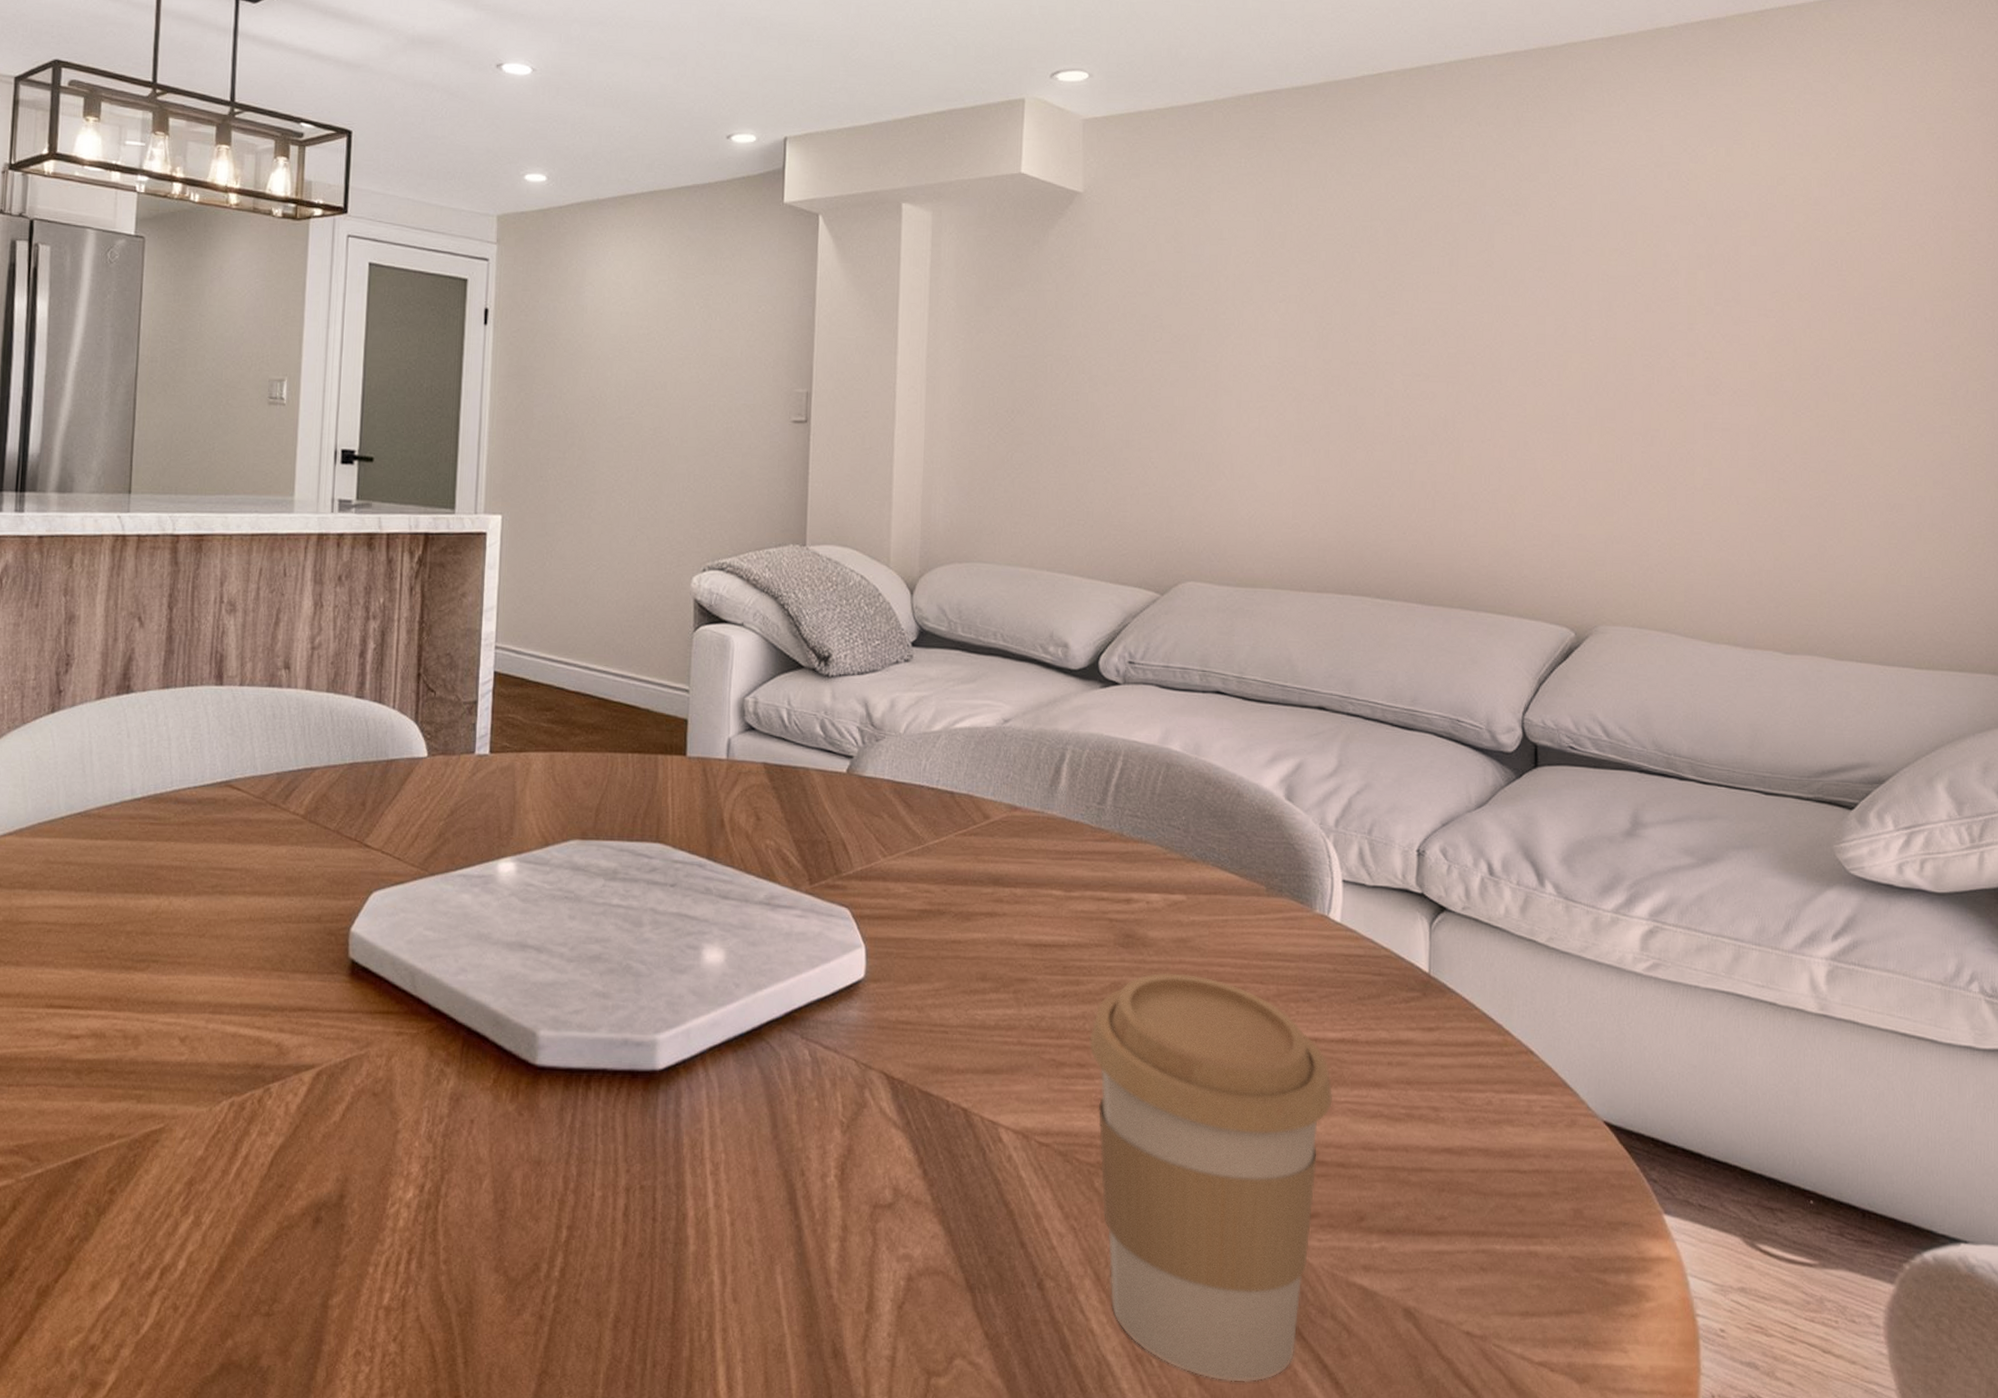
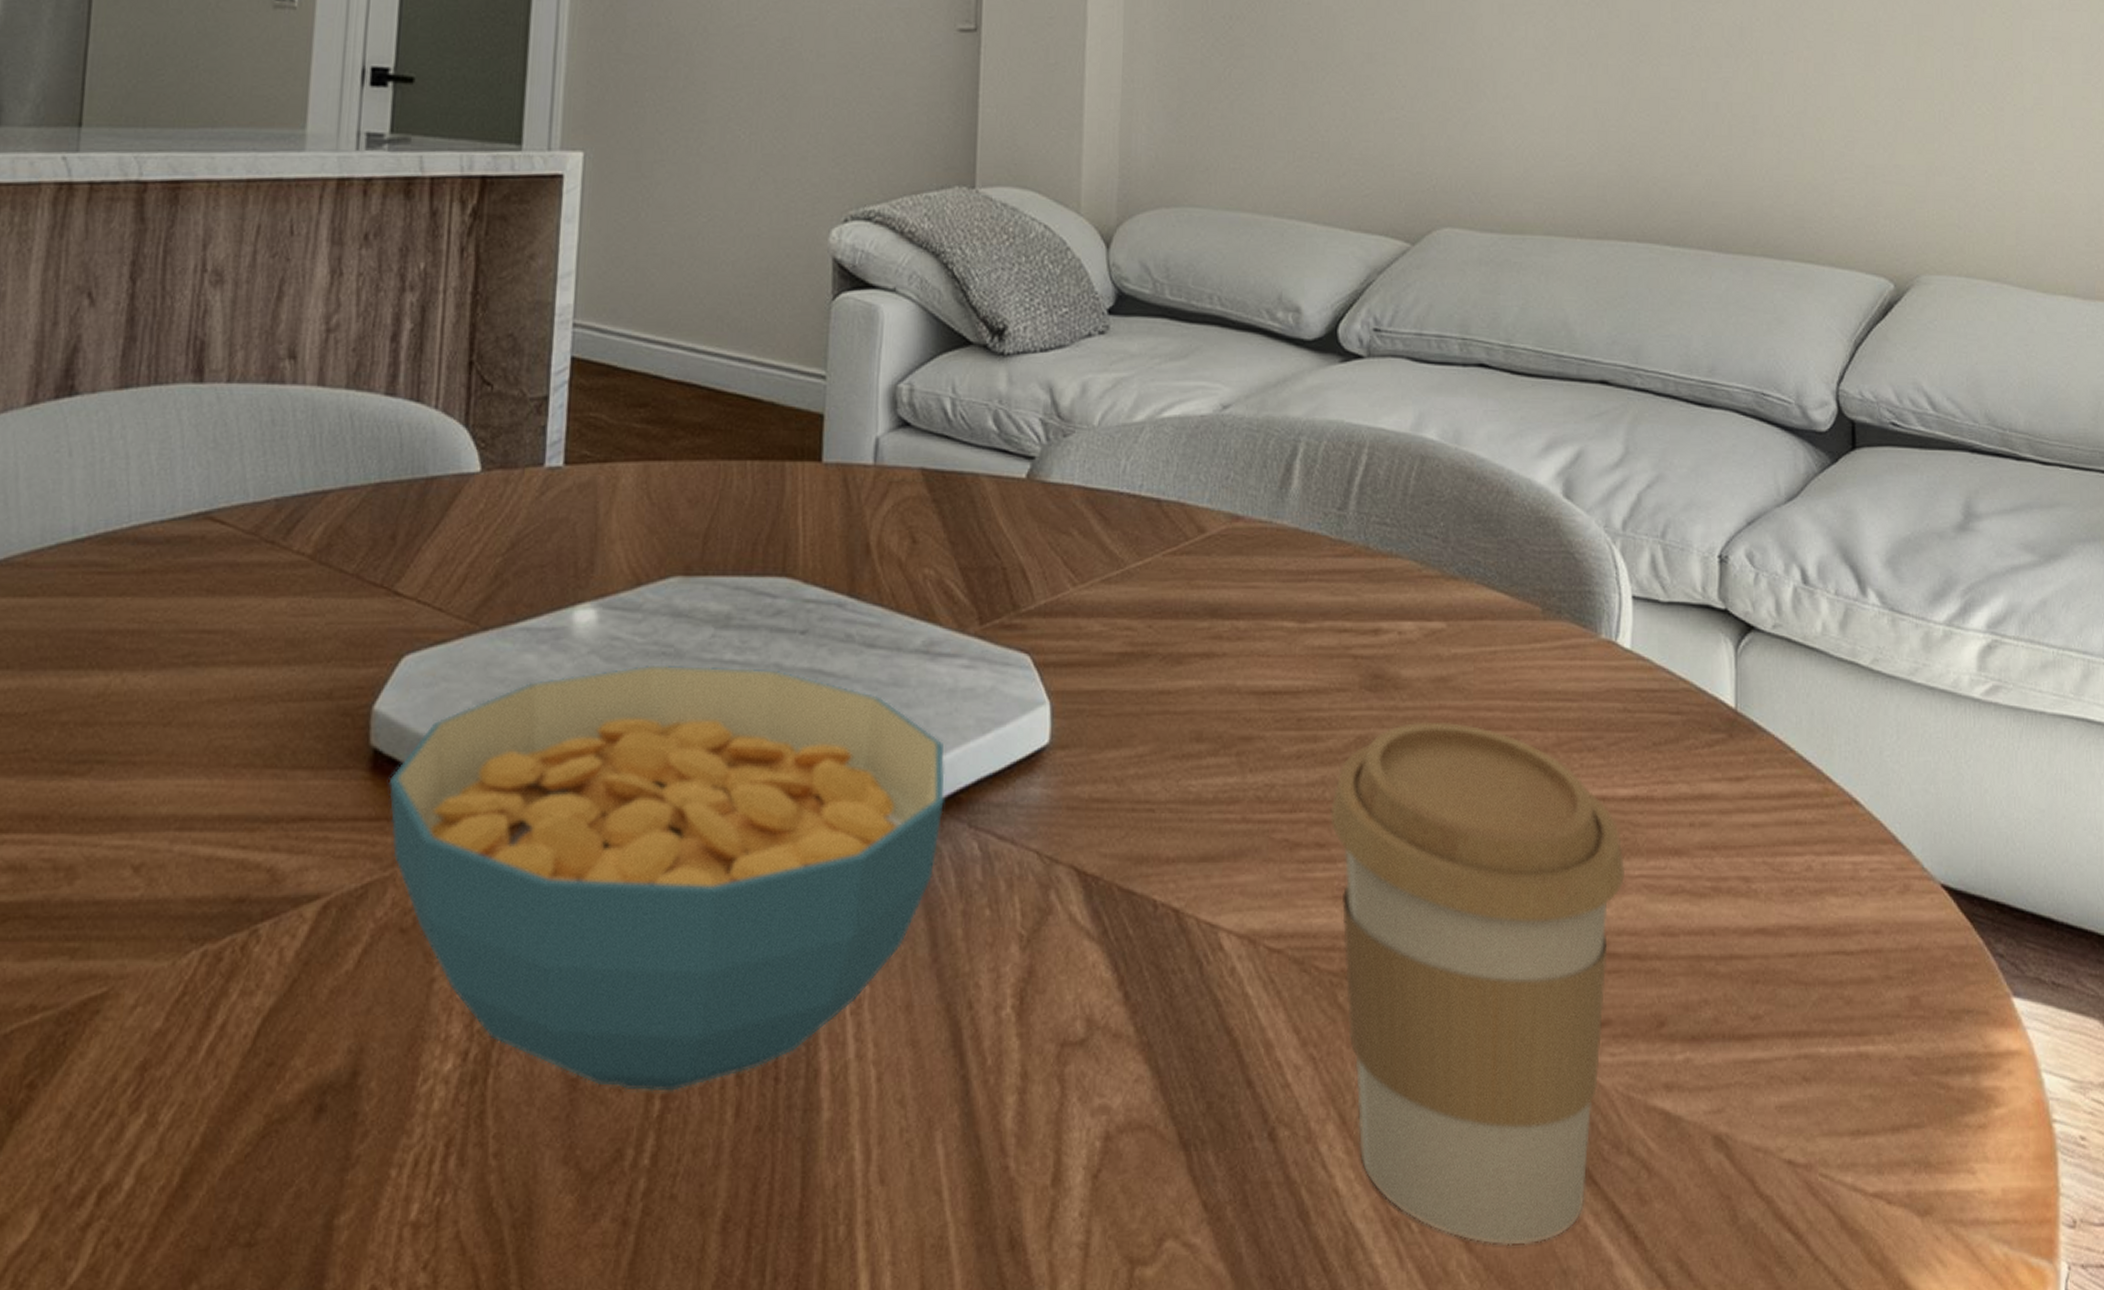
cereal bowl: none [362,905,783,1224] -> present [388,664,945,1092]

